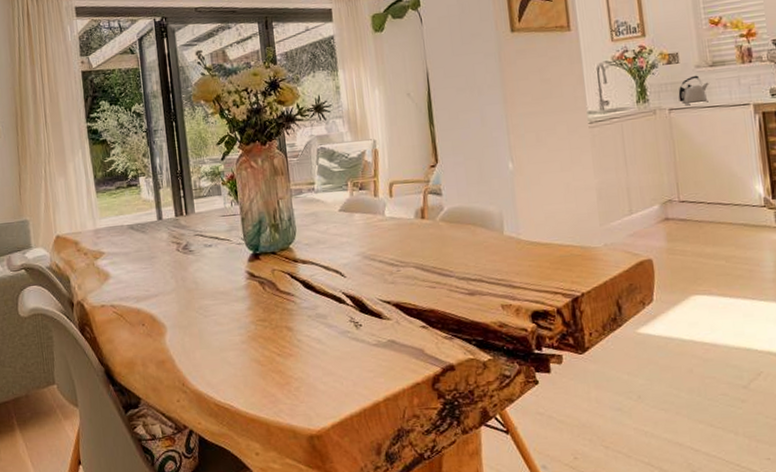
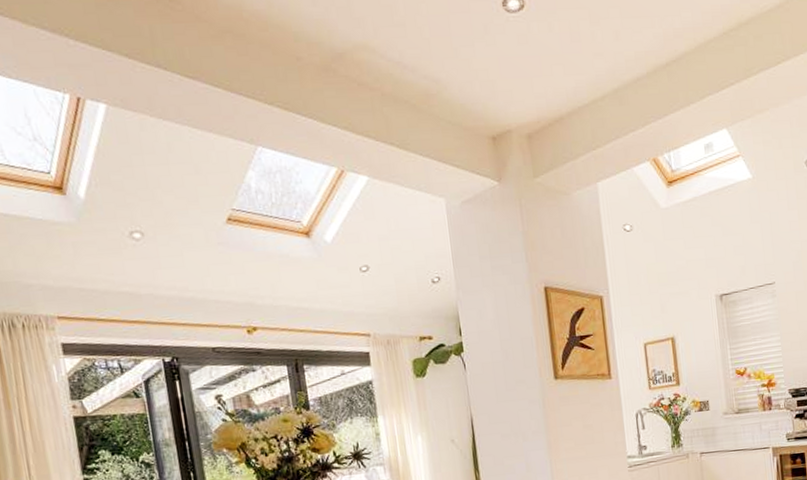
kettle: present [678,75,709,105] -> none [708,421,735,449]

